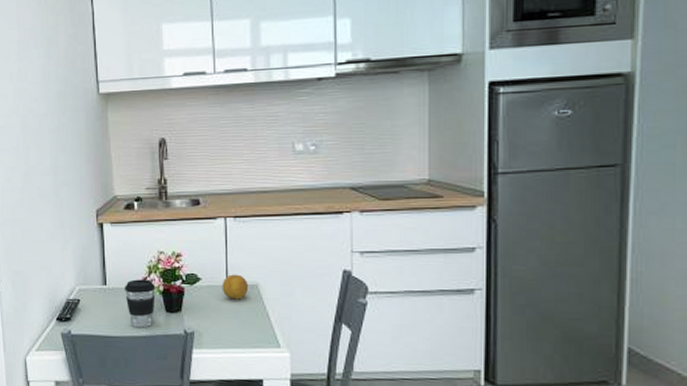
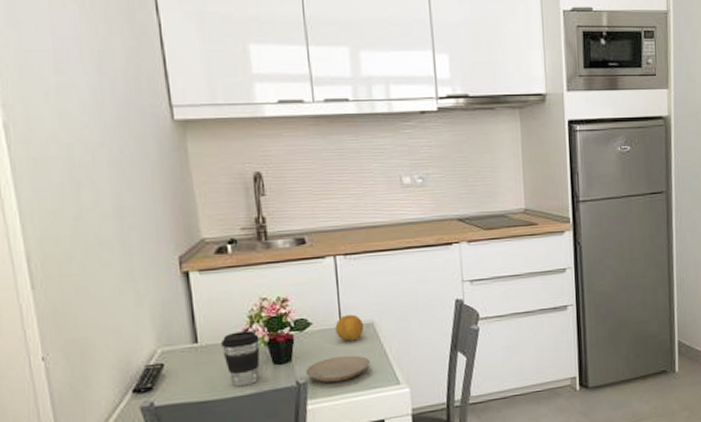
plate: none [193,313,252,337] -> present [305,355,370,383]

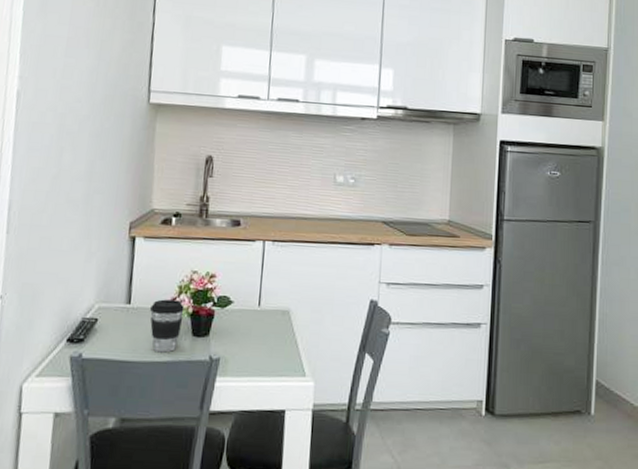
plate: present [305,355,370,383] -> none [219,338,281,364]
fruit: present [335,314,364,342] -> none [253,298,281,325]

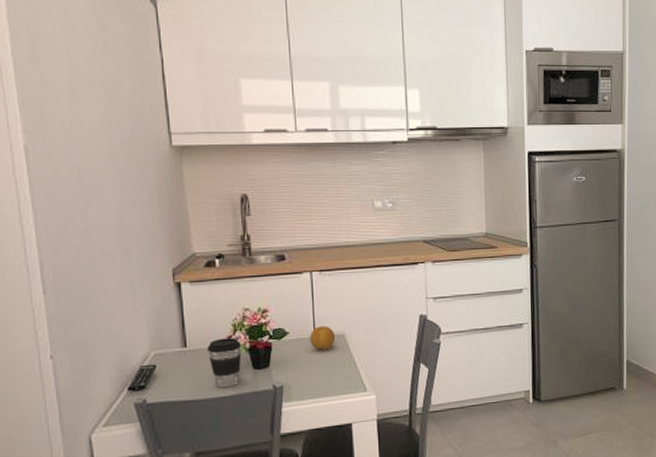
fruit: none [253,298,281,325] -> present [309,325,336,350]

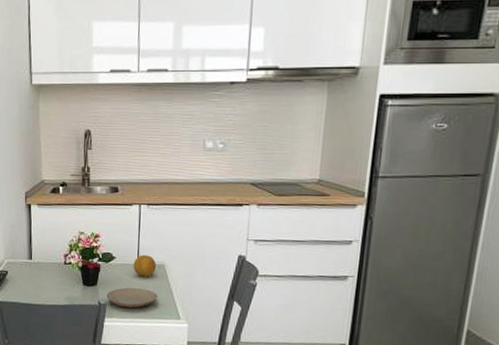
coffee cup: present [207,338,242,389] -> none [48,255,75,298]
plate: none [282,363,340,388] -> present [106,287,158,308]

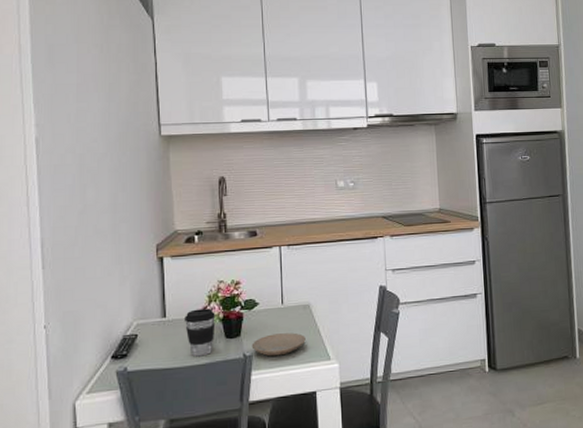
coffee cup: none [48,255,75,298] -> present [185,308,216,357]
fruit: present [133,255,157,277] -> none [278,296,302,320]

